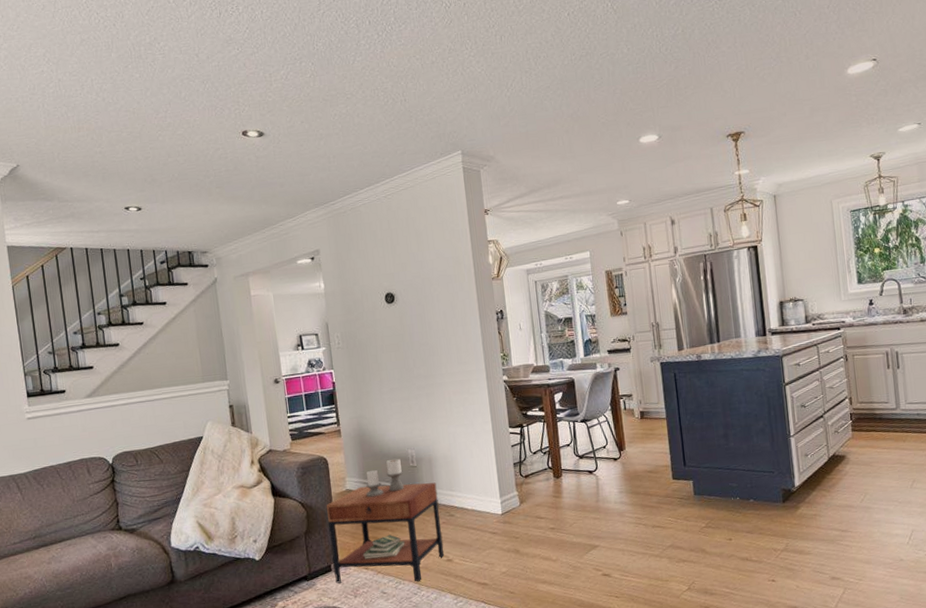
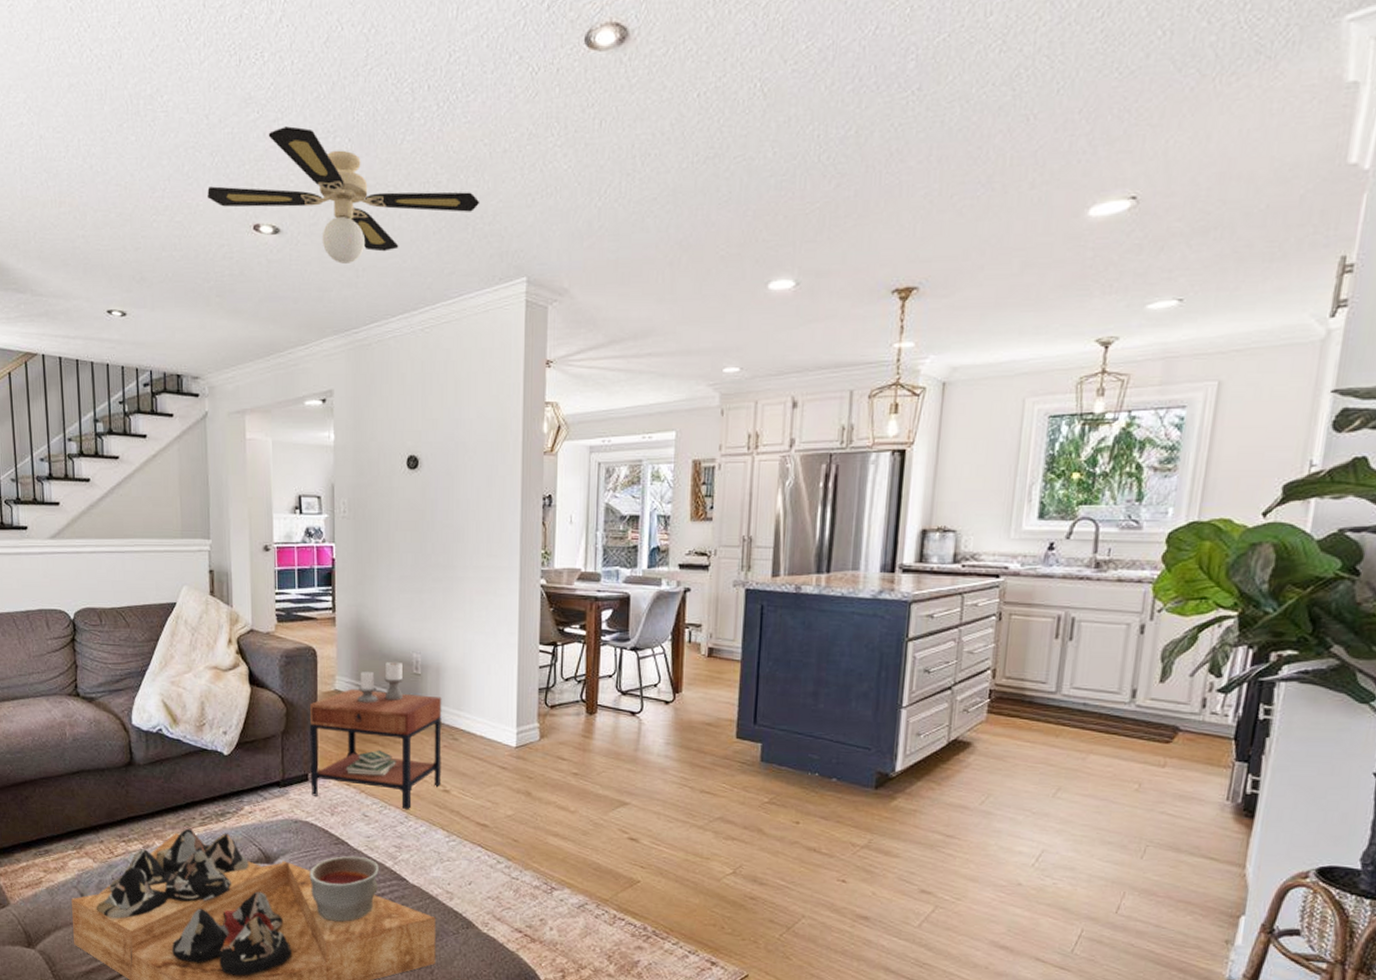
ceiling fan: none [202,57,419,154] -> present [207,126,480,264]

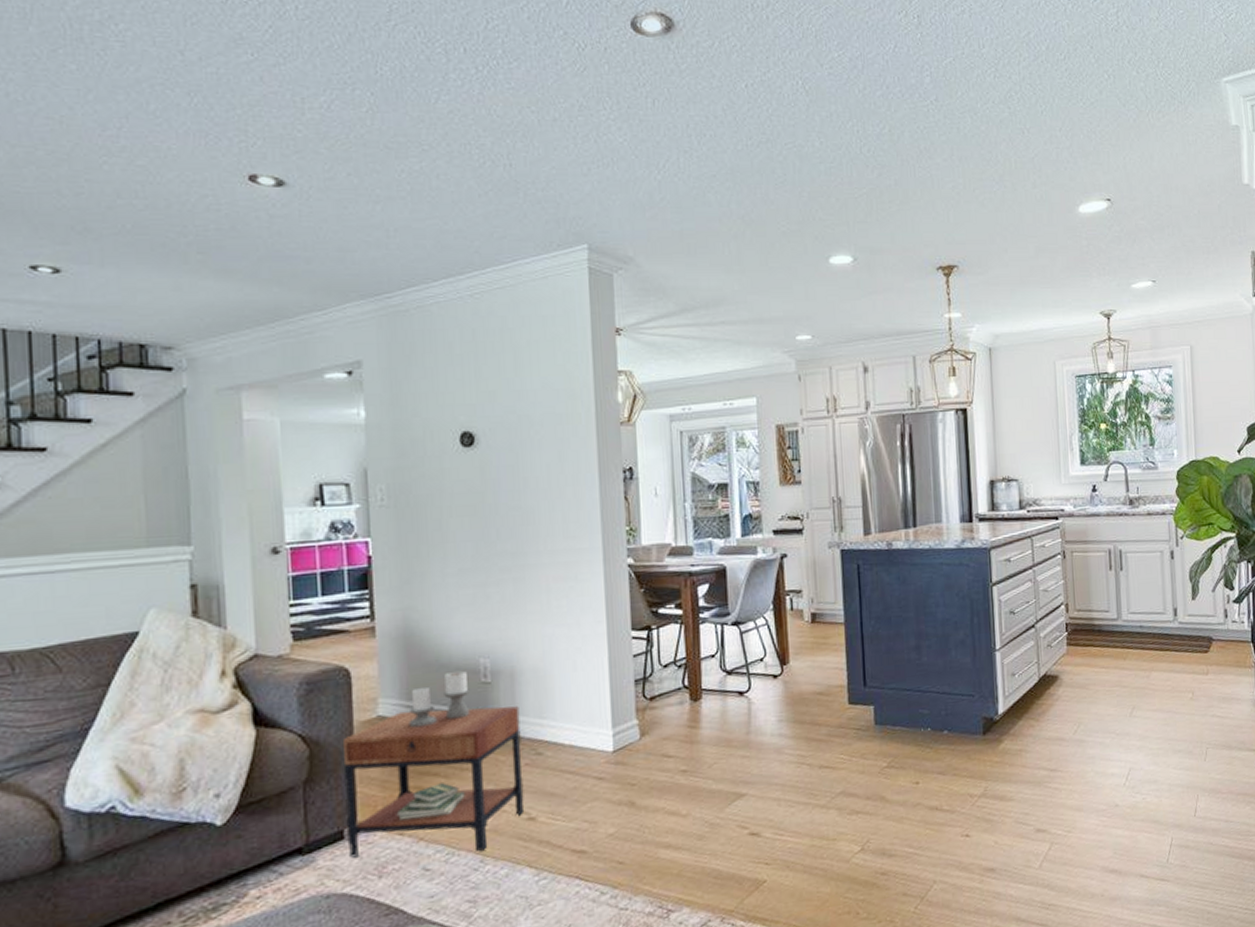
ceiling fan: present [207,126,480,264] -> none [183,73,531,223]

